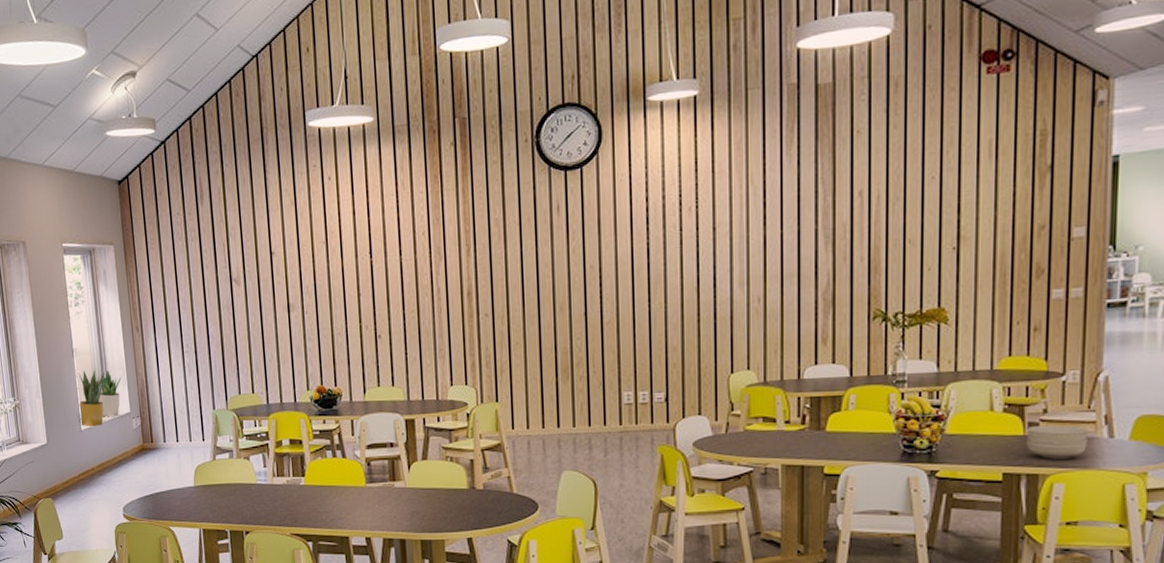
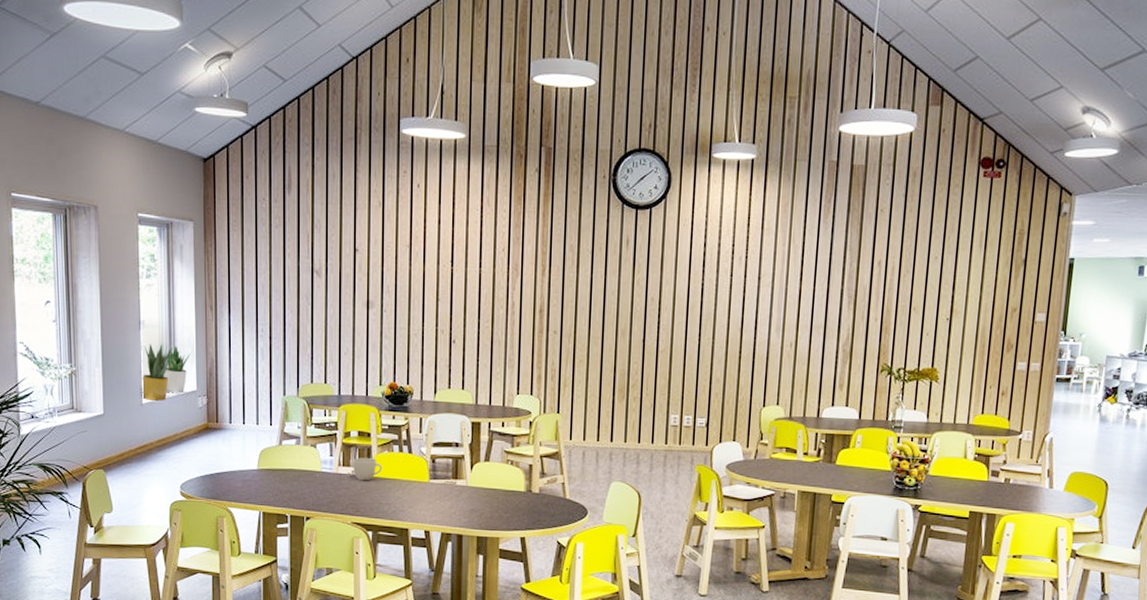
cup: none [286,466,317,490] -> present [352,458,383,481]
bowl: present [1026,424,1088,459] -> none [989,473,1035,503]

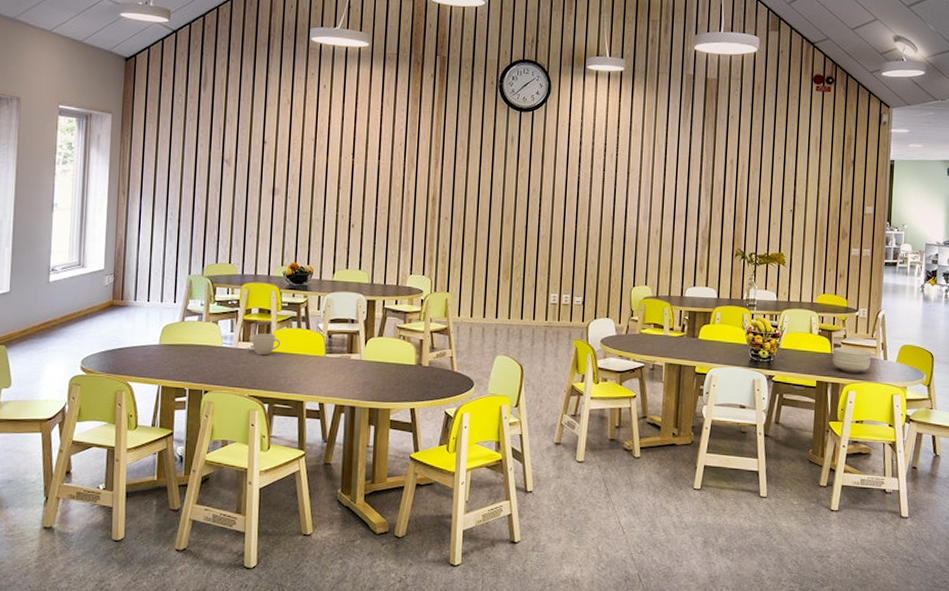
planter: present [141,344,172,401] -> none [49,225,83,279]
planter: present [164,346,192,394] -> none [73,228,102,273]
bowl: none [989,473,1035,503] -> present [832,346,871,373]

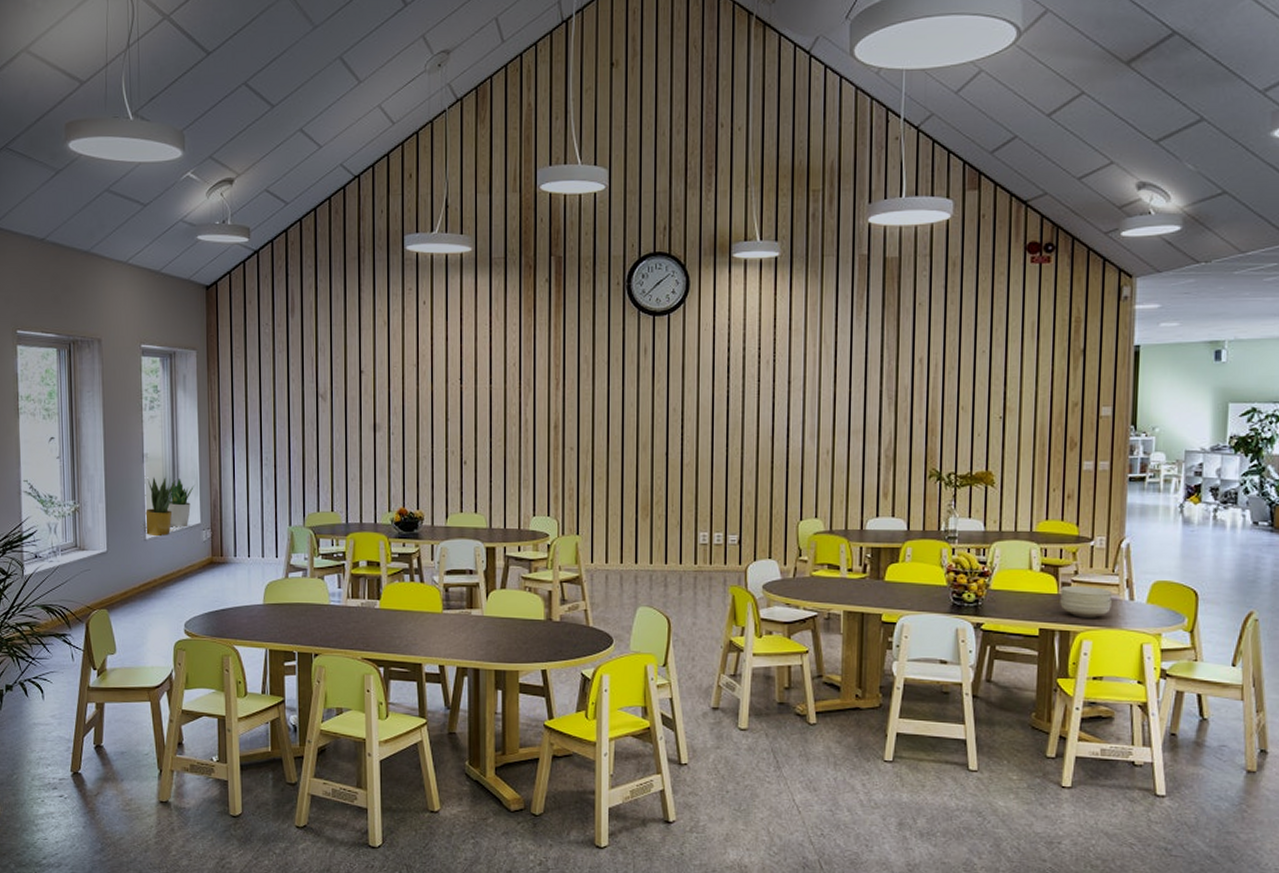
planter: none [49,225,83,279] -> present [144,477,176,536]
planter: none [73,228,102,273] -> present [167,479,195,528]
cup: present [251,333,281,356] -> none [361,589,393,614]

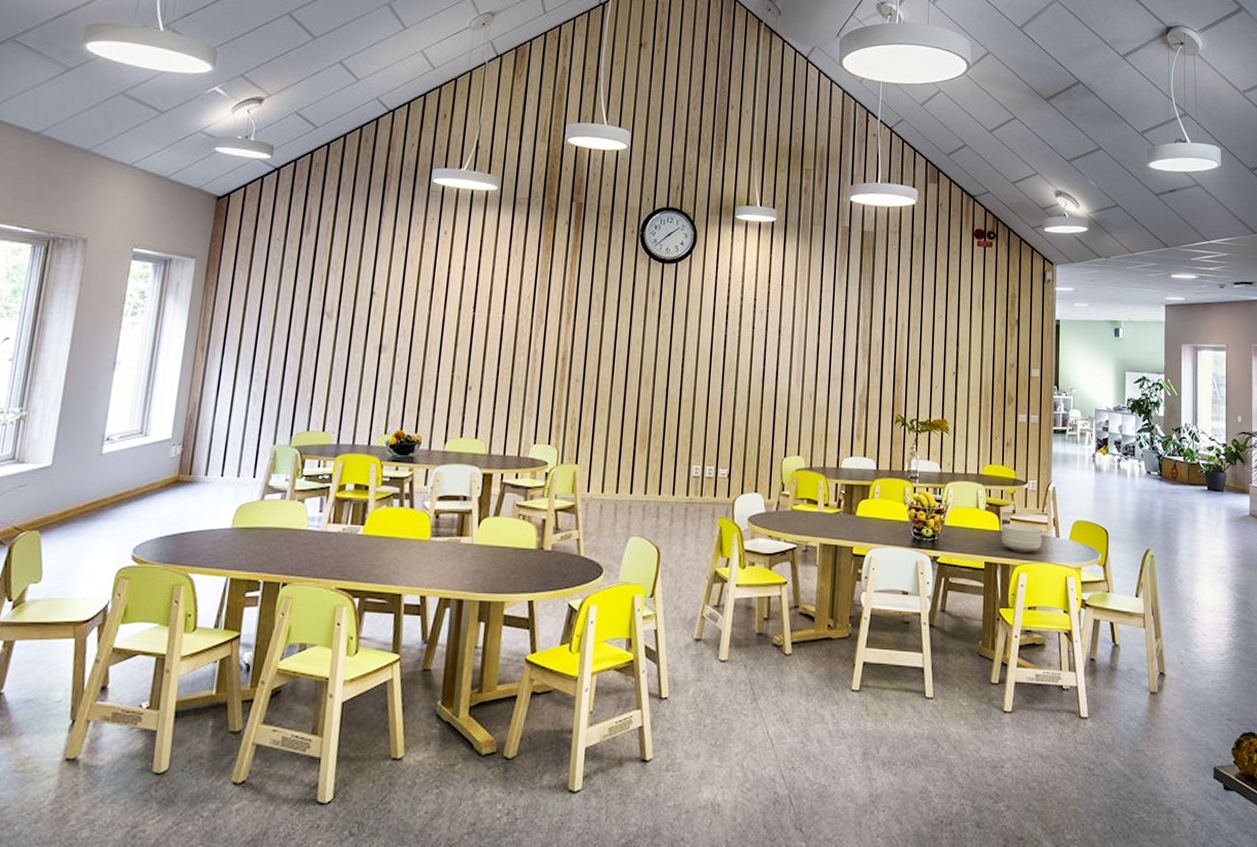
planter: present [144,477,176,536] -> none [102,386,149,450]
planter: present [167,479,195,528] -> none [134,390,172,442]

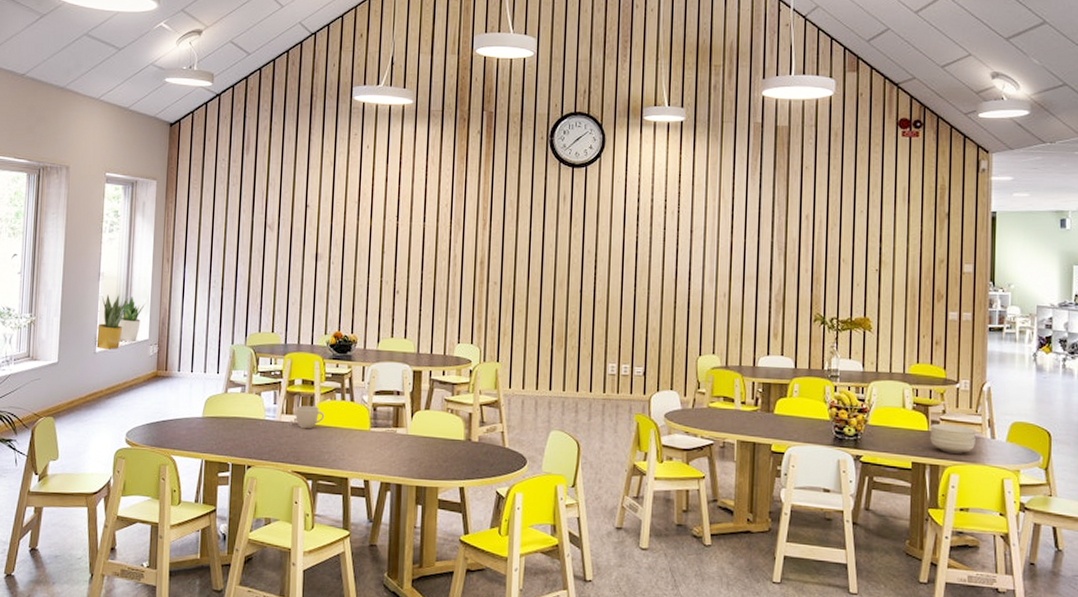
planter: none [102,386,149,450] -> present [95,294,128,349]
planter: none [134,390,172,442] -> present [118,297,147,343]
cup: none [344,513,379,540] -> present [295,406,325,429]

